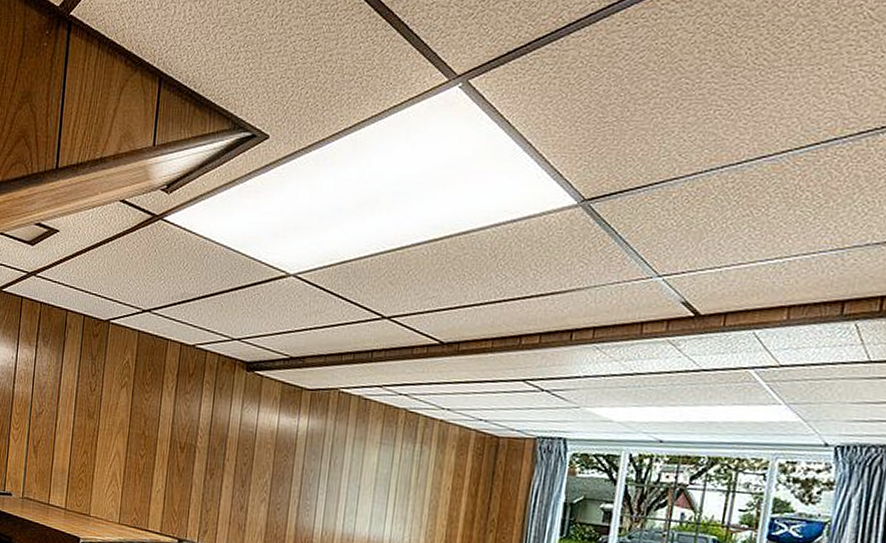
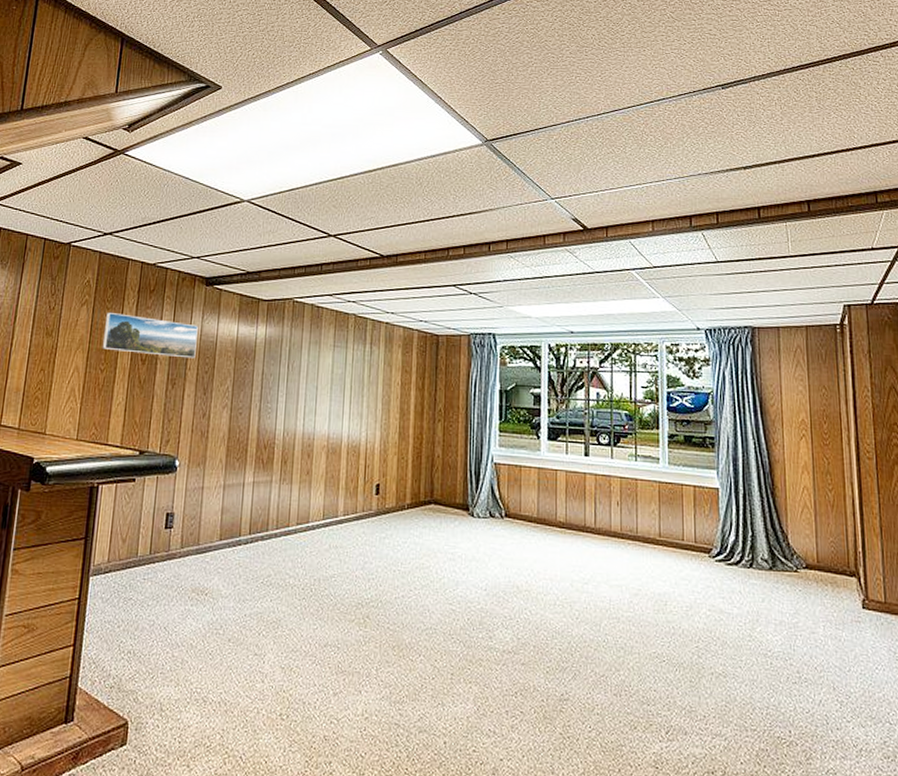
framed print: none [141,396,238,449] -> present [102,313,198,359]

